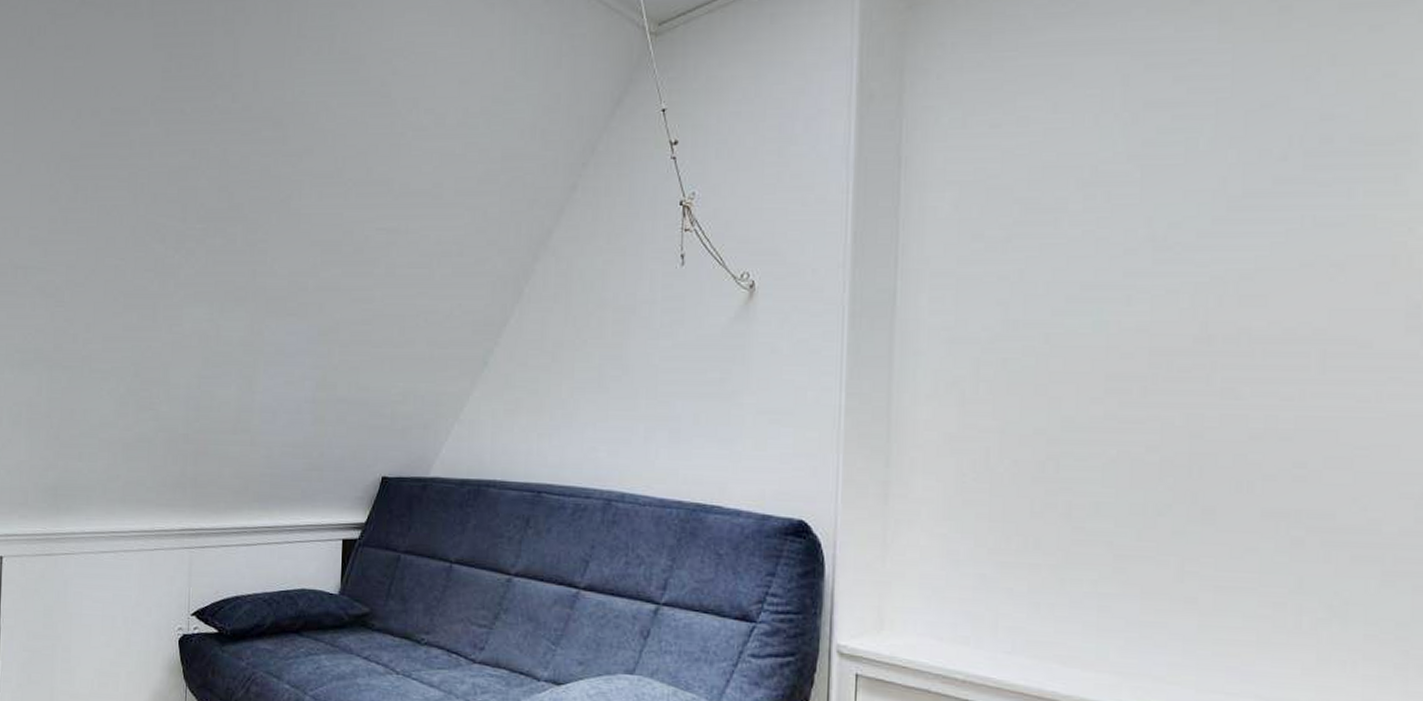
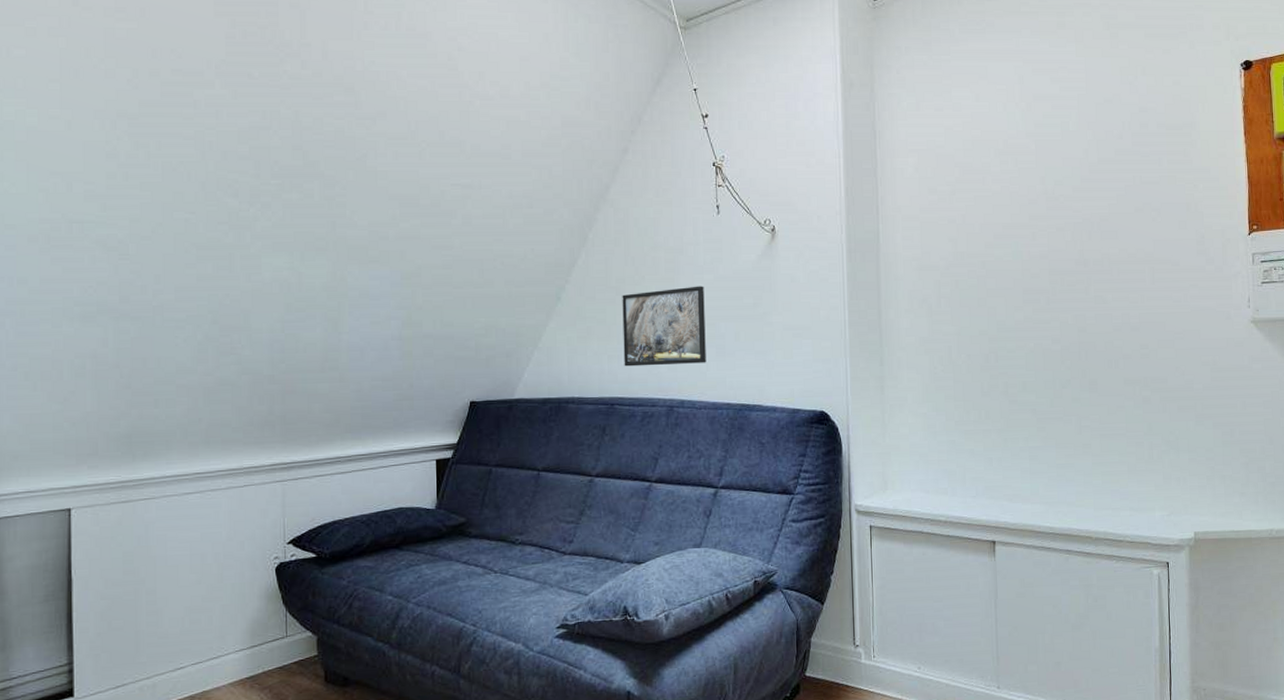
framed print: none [556,354,659,450] -> present [622,286,706,367]

